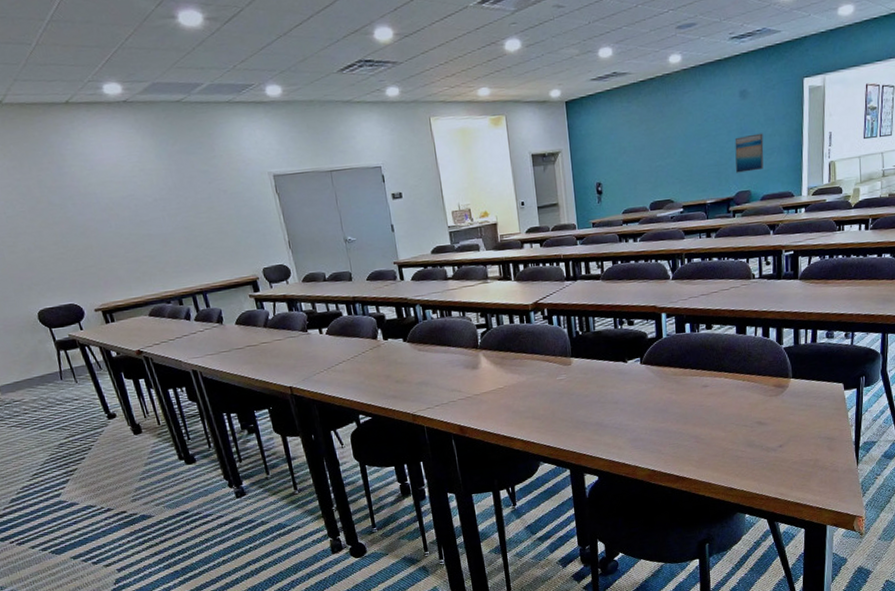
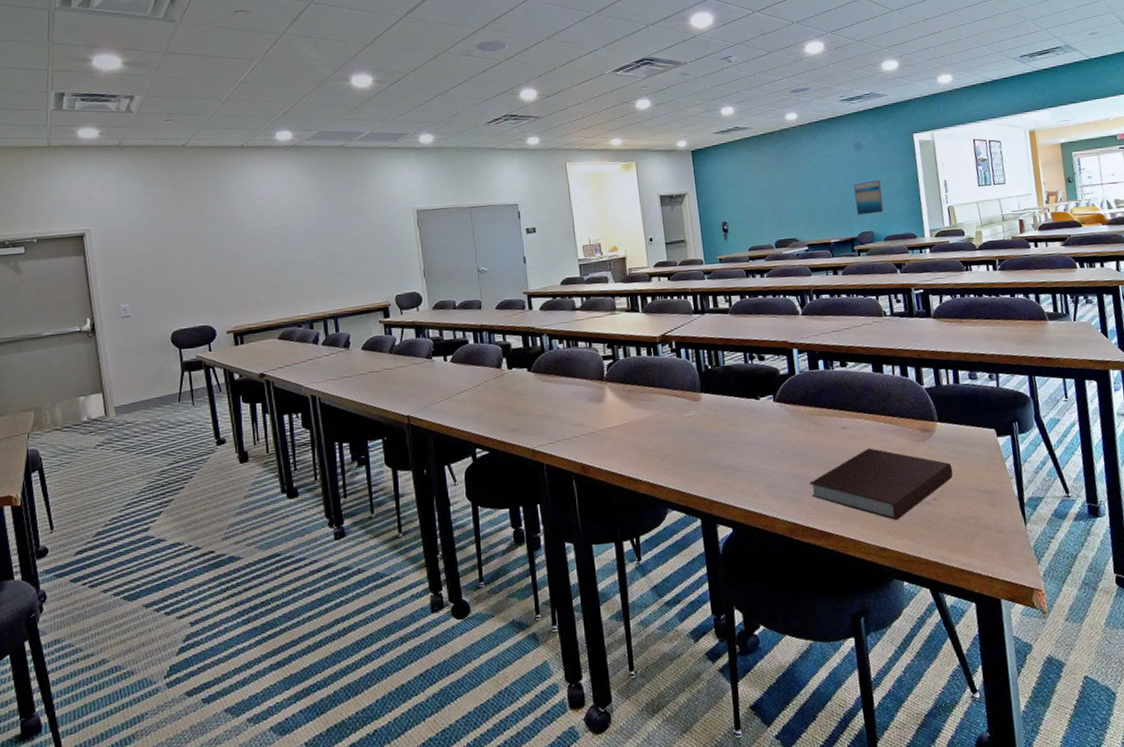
notebook: none [669,403,800,466] -> present [809,448,954,521]

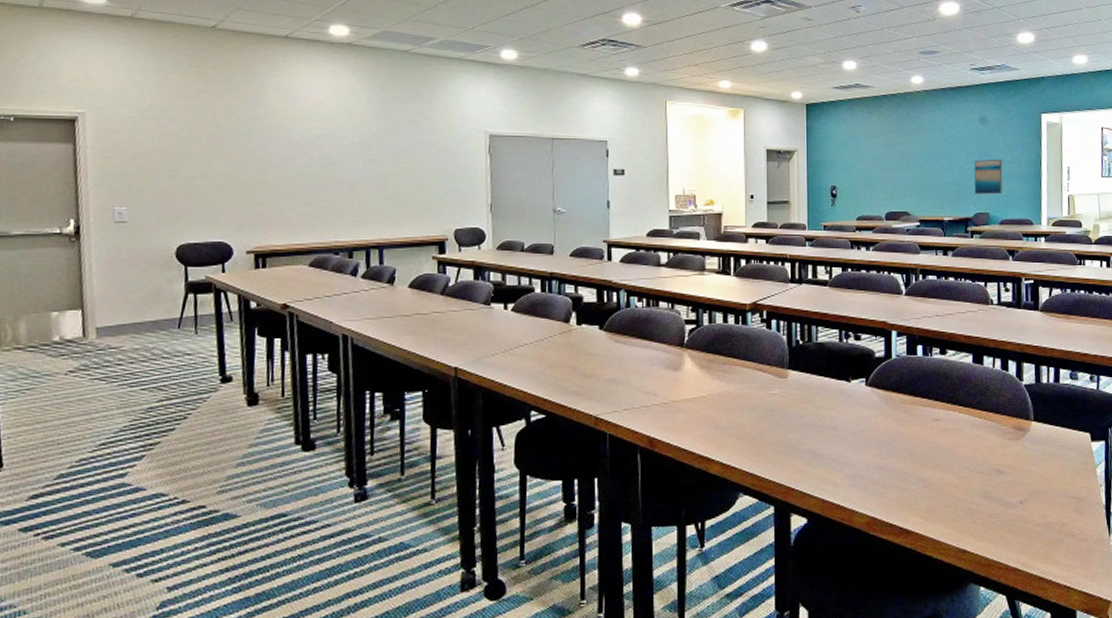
notebook: present [809,448,954,521] -> none [894,443,1043,522]

